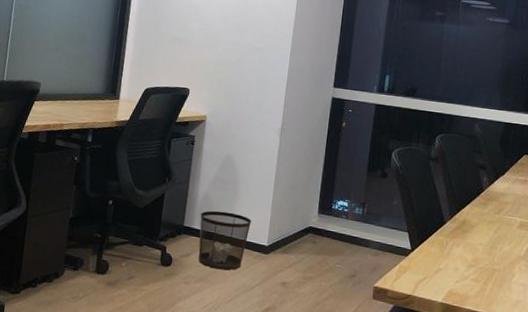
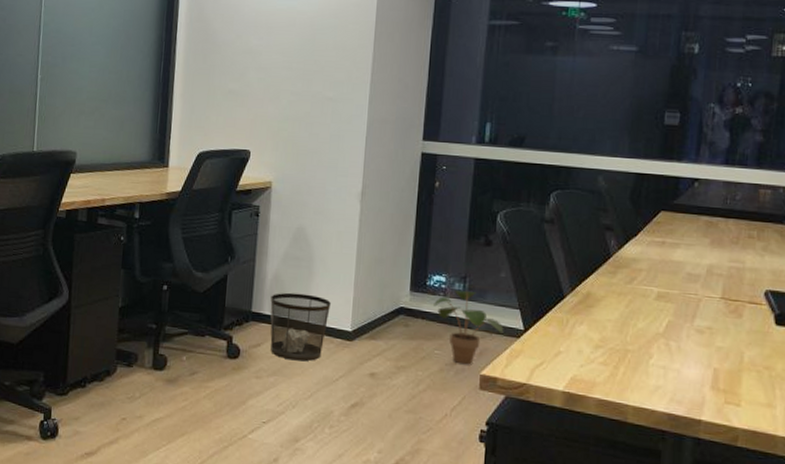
potted plant: none [337,214,395,277] -> present [434,290,504,365]

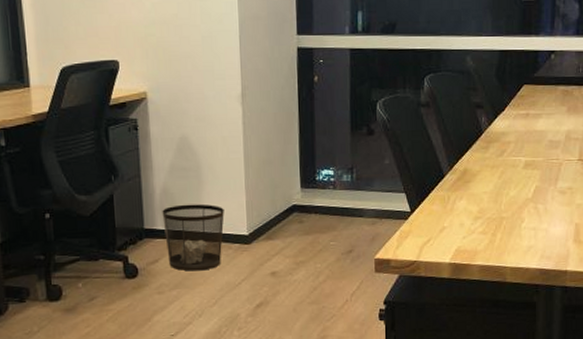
potted plant: present [434,290,504,365] -> none [325,180,393,252]

